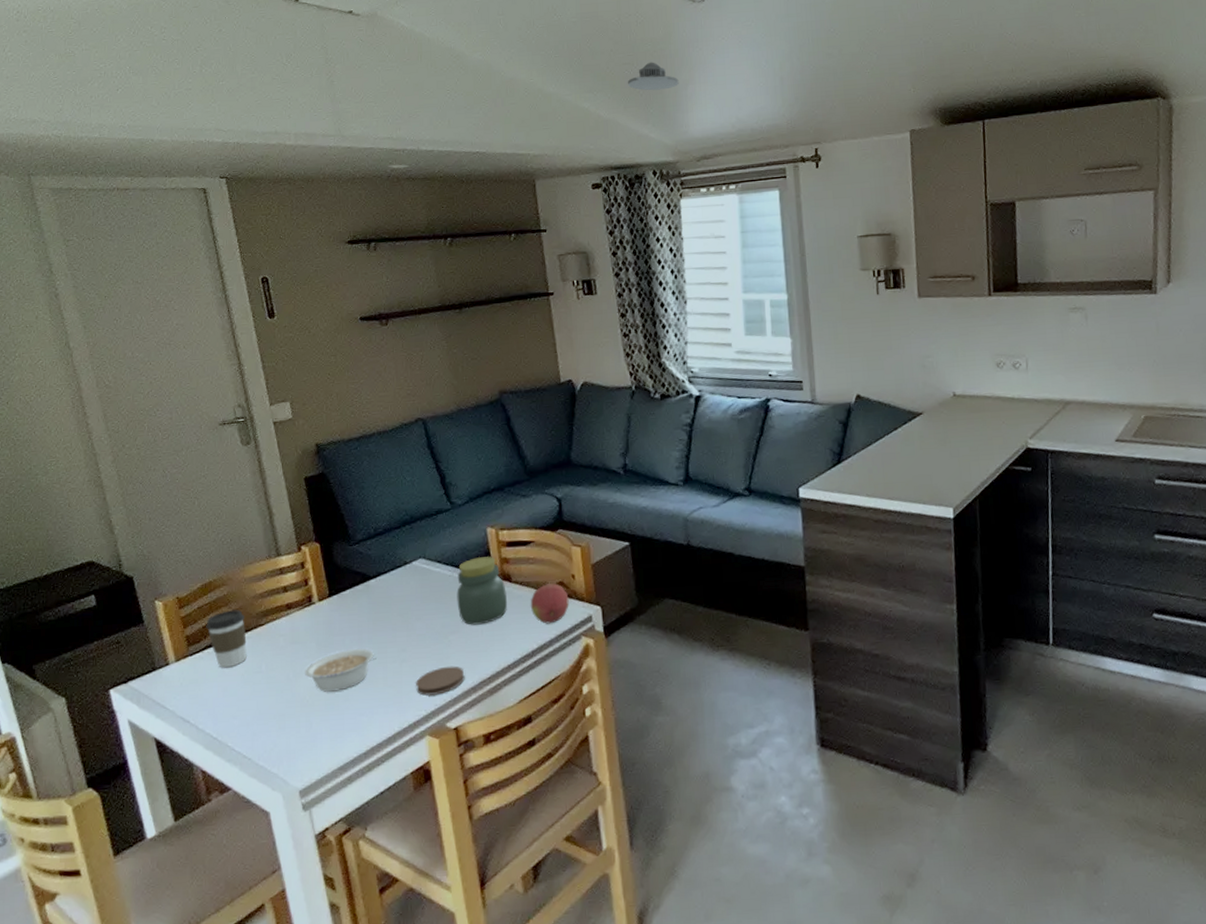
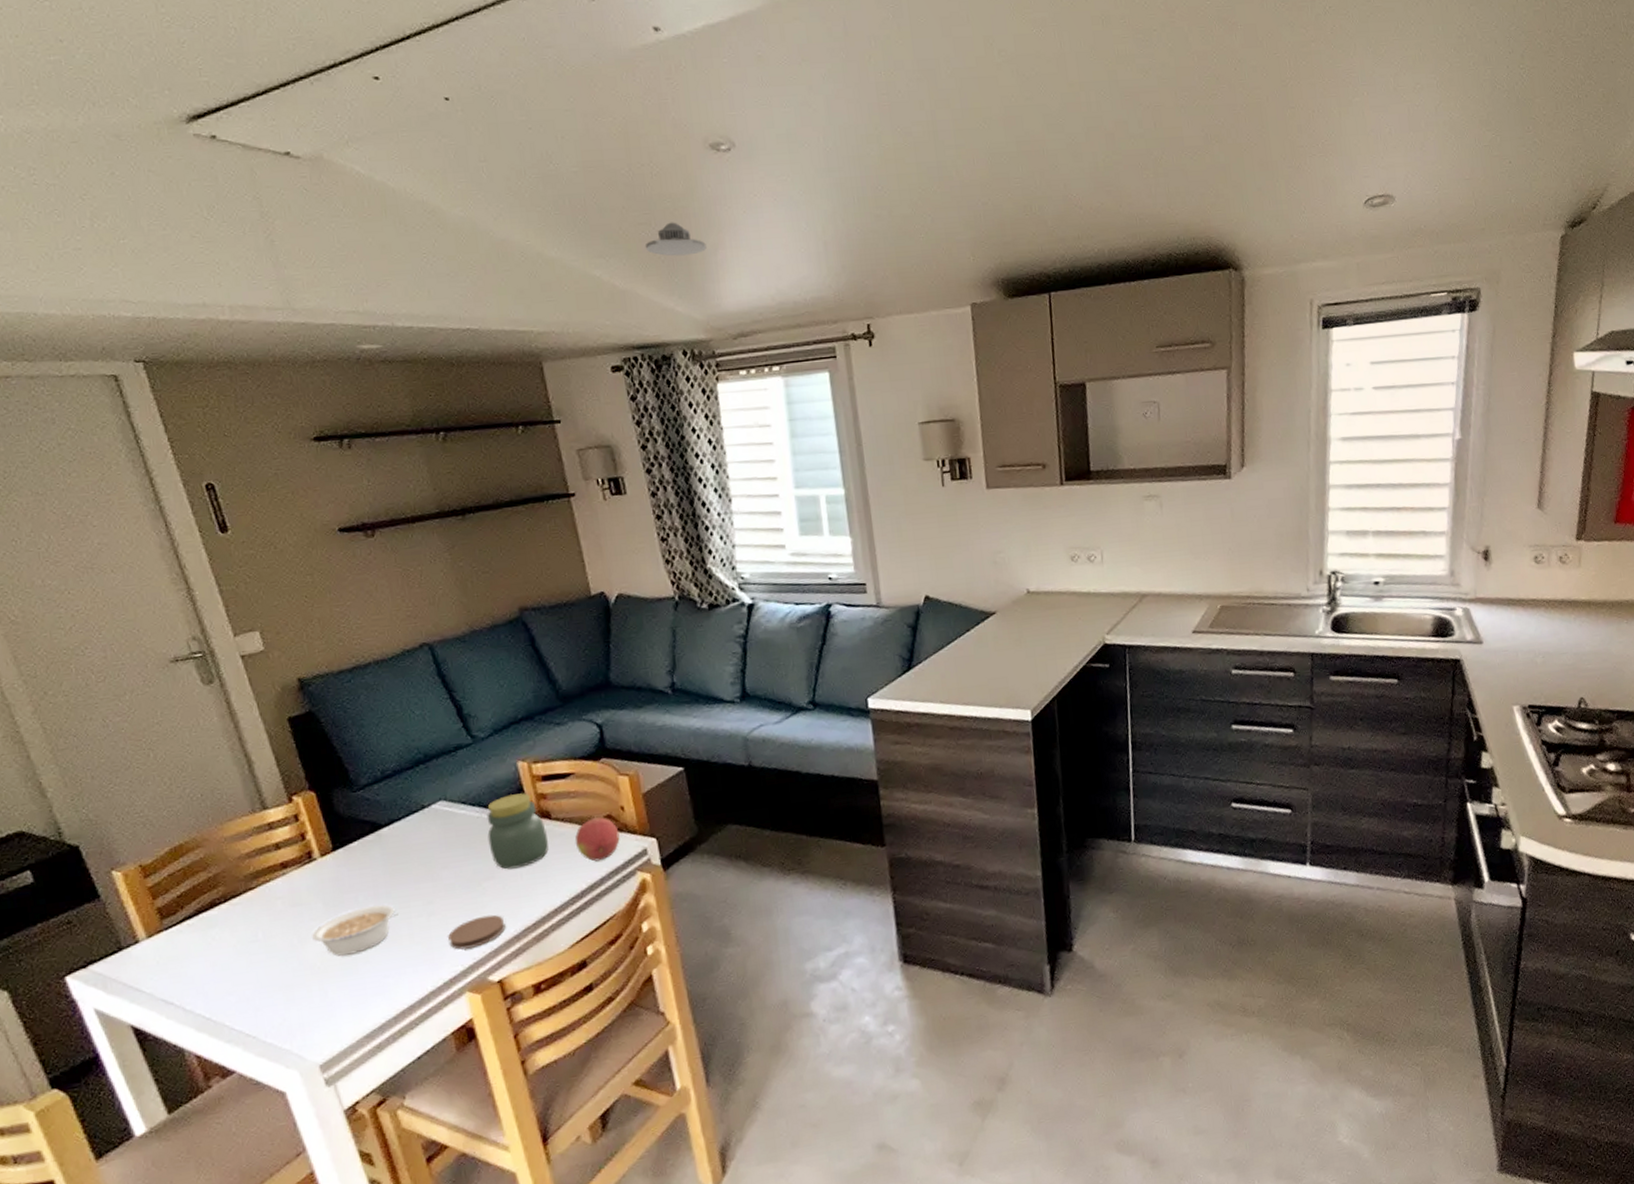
coffee cup: present [206,609,248,668] -> none [181,873,239,941]

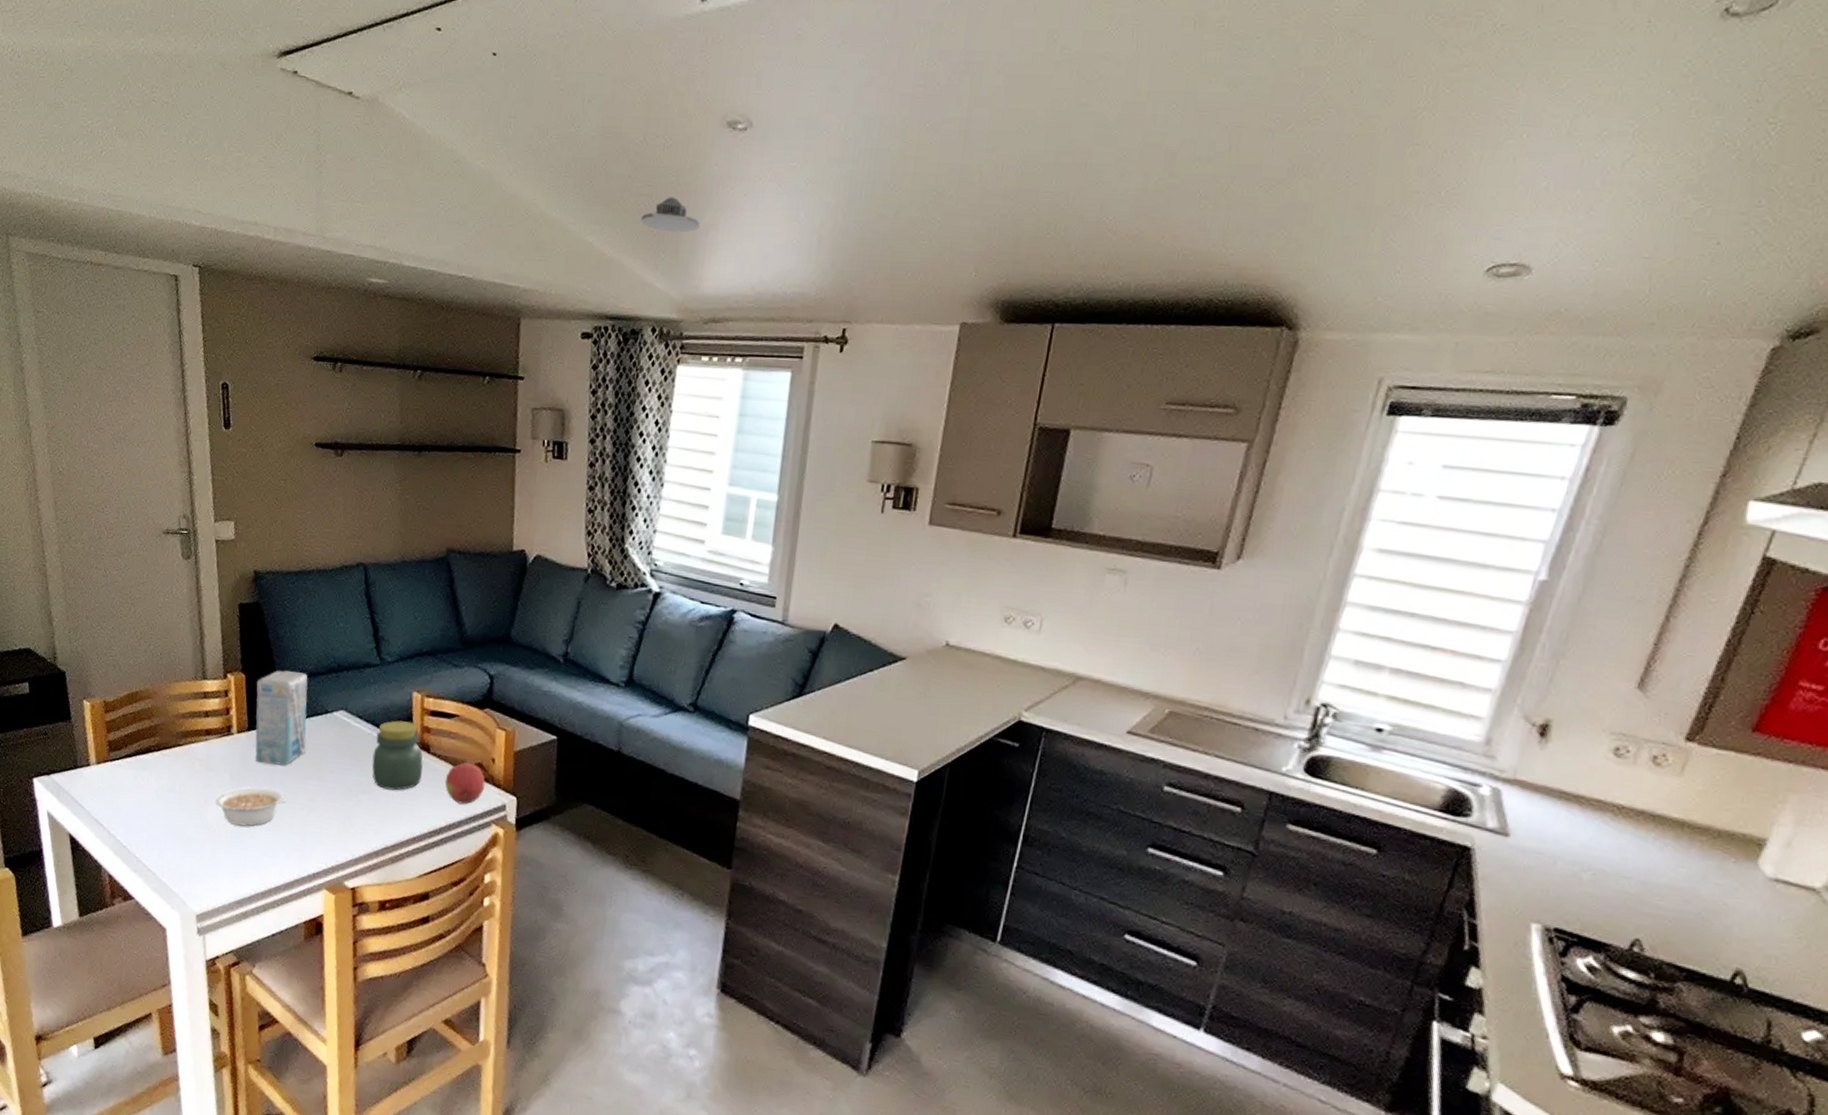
napkin: none [330,773,409,882] -> present [255,670,308,766]
coaster: present [448,914,506,950] -> none [320,824,369,852]

